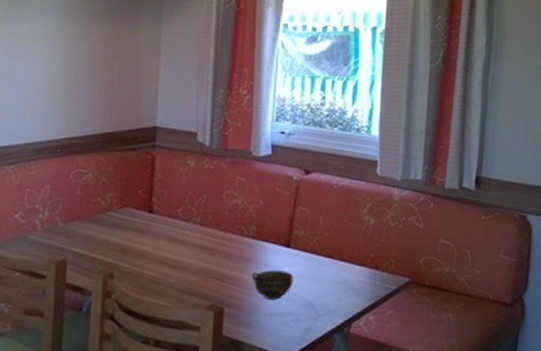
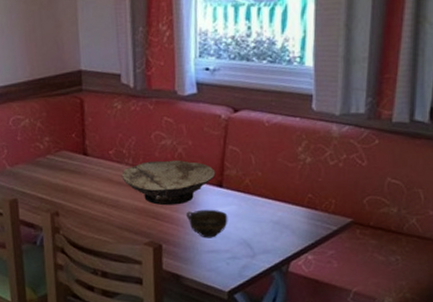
bowl: none [187,219,284,266] -> present [121,159,216,206]

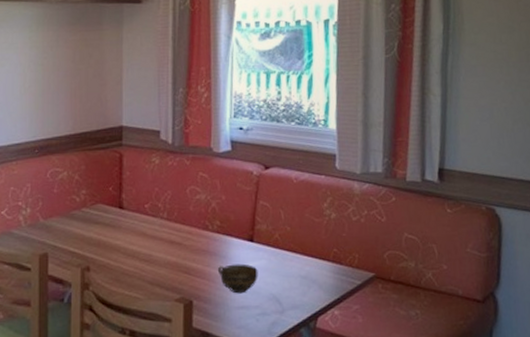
bowl: present [121,159,216,206] -> none [155,214,247,260]

